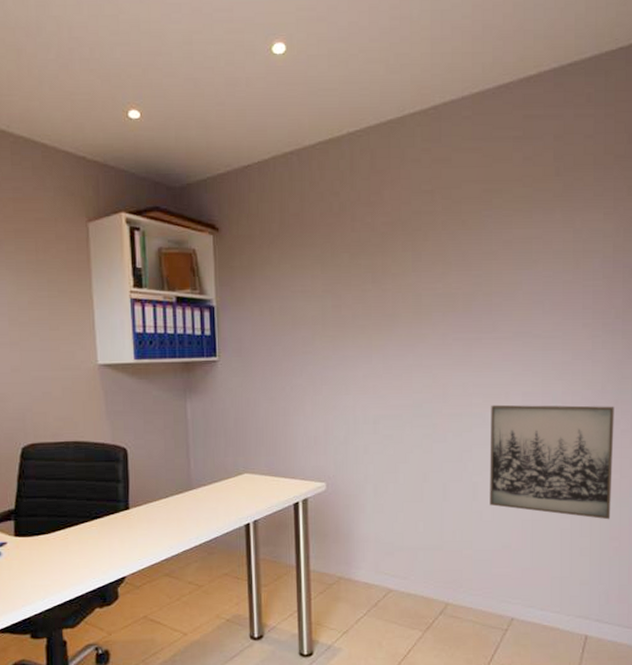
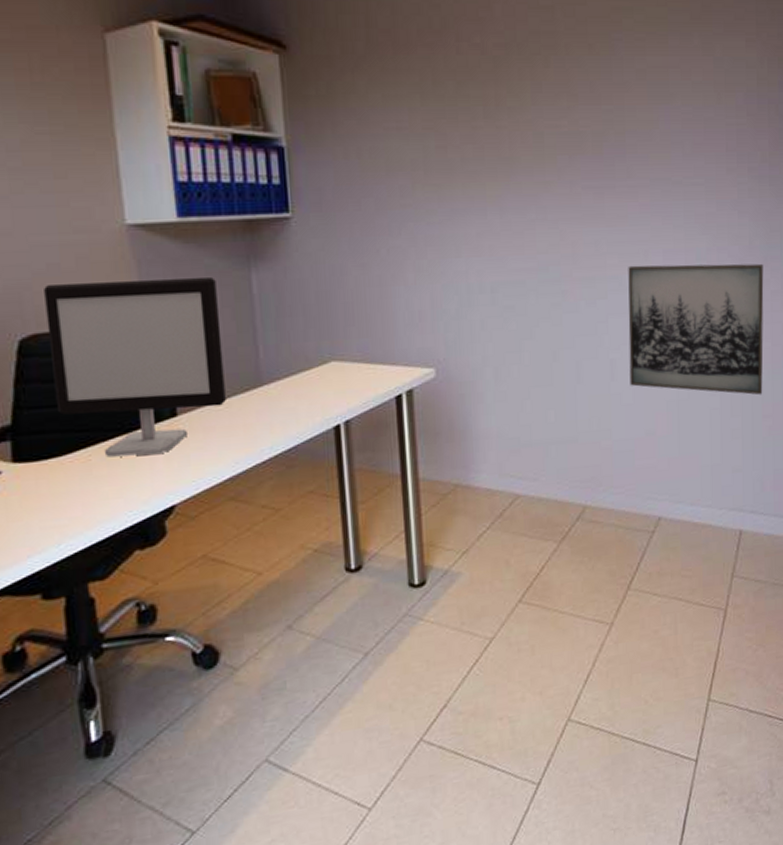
computer monitor: none [40,406,165,538] -> present [44,278,226,458]

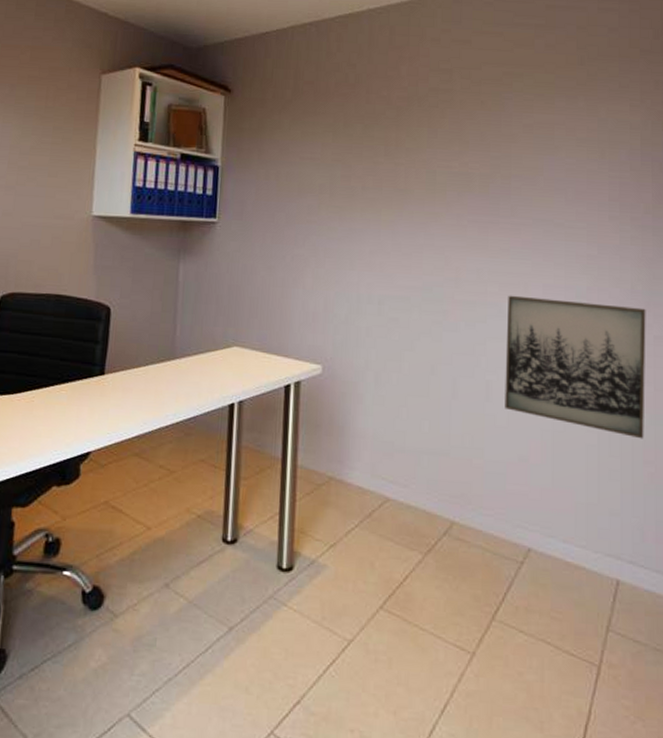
computer monitor: present [44,278,226,458] -> none [17,256,152,406]

